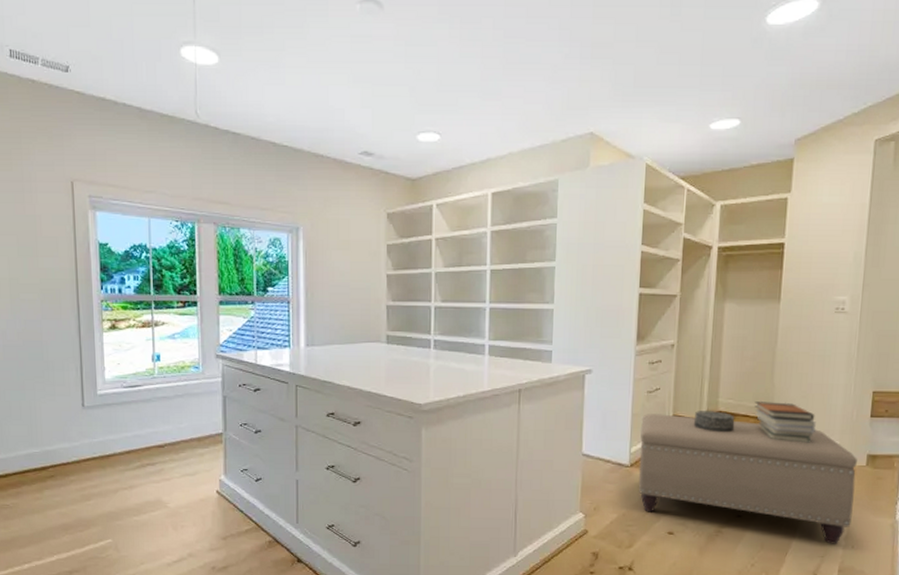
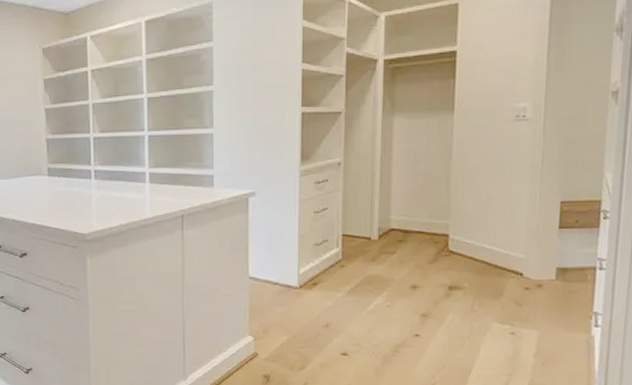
ottoman: present [638,414,857,544] -> none [308,234,545,362]
decorative box: present [694,411,735,433] -> none [365,229,409,251]
book stack: present [754,401,816,443] -> none [429,216,498,258]

